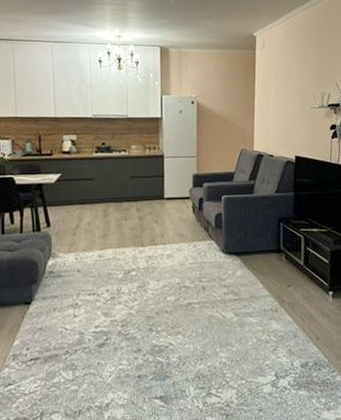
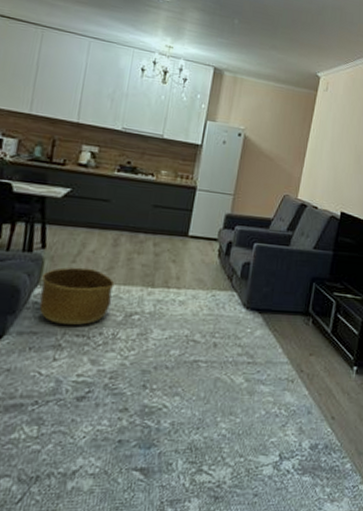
basket: none [53,237,111,287] -> present [39,267,115,325]

